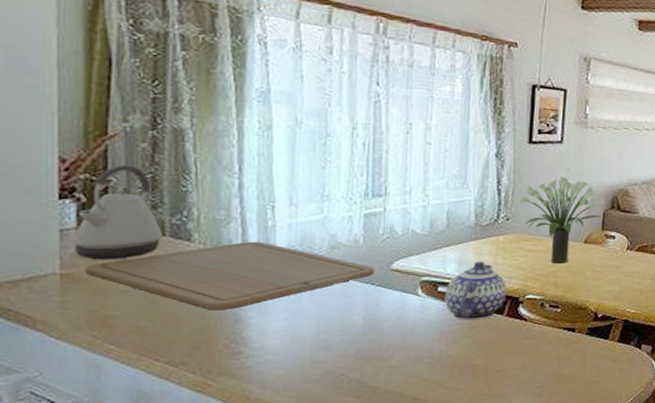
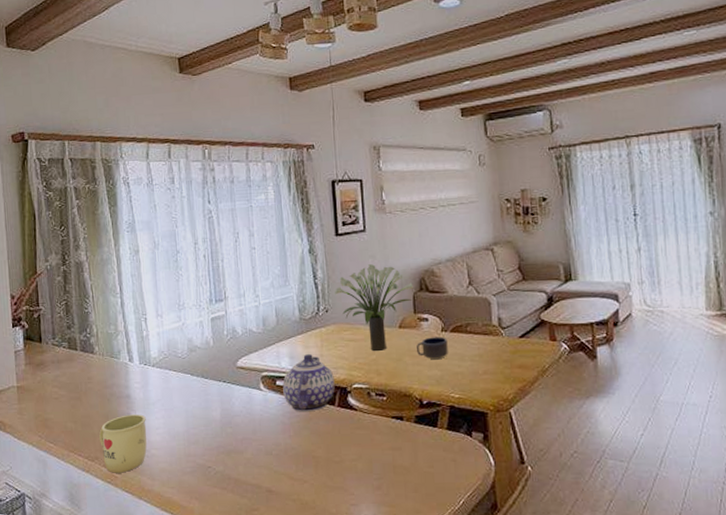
kettle: present [71,164,164,259] -> none [21,295,76,373]
chopping board: present [85,241,375,310] -> none [31,349,225,411]
mug: none [189,315,261,381] -> present [99,414,147,473]
mug: none [599,254,631,276] -> present [417,337,448,360]

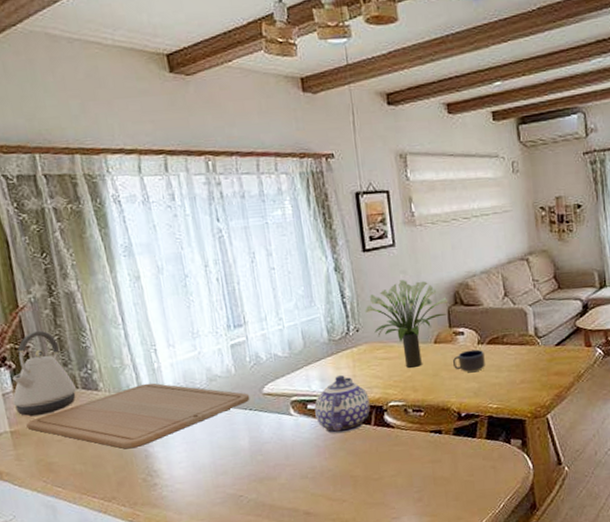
kettle: none [21,295,76,373] -> present [12,330,77,416]
chopping board: none [31,349,225,411] -> present [26,383,250,449]
mug: present [99,414,147,473] -> none [114,449,171,512]

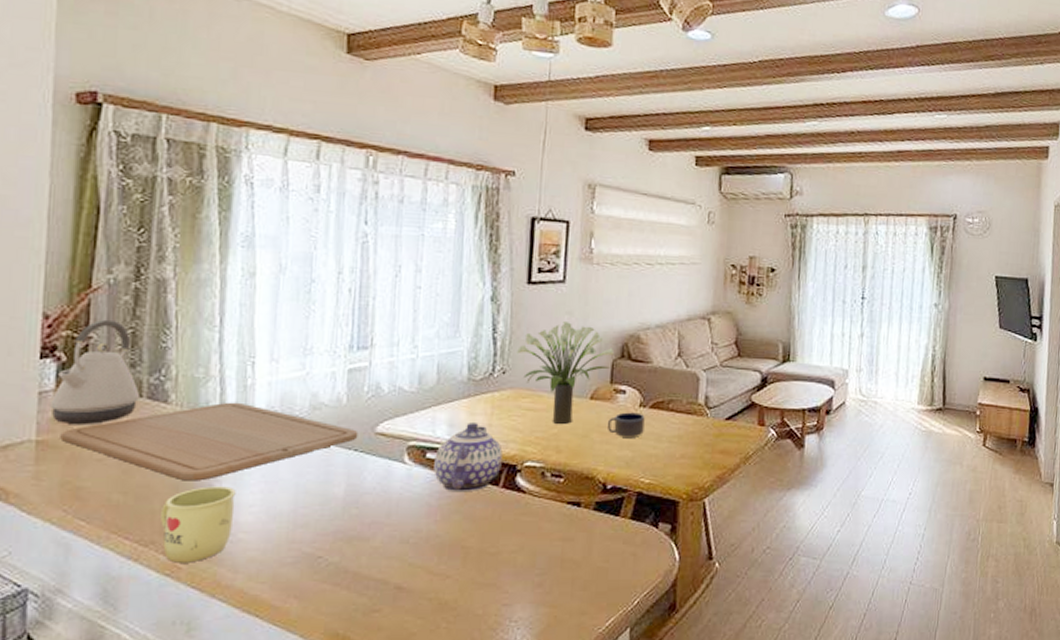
mug: none [114,449,171,512] -> present [161,486,236,563]

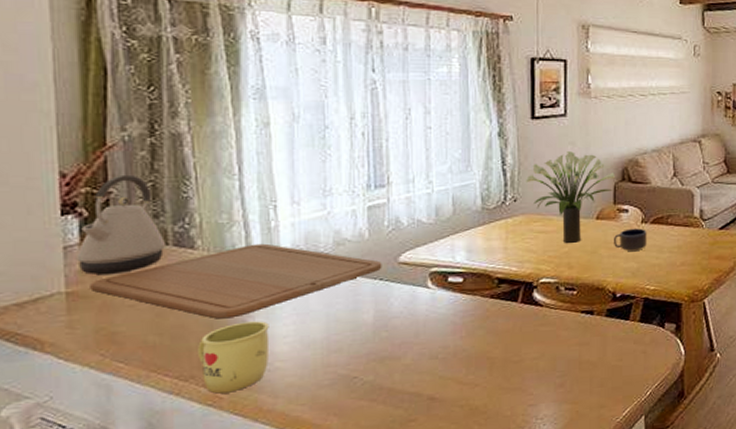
teapot: present [434,421,504,493] -> none [456,246,520,311]

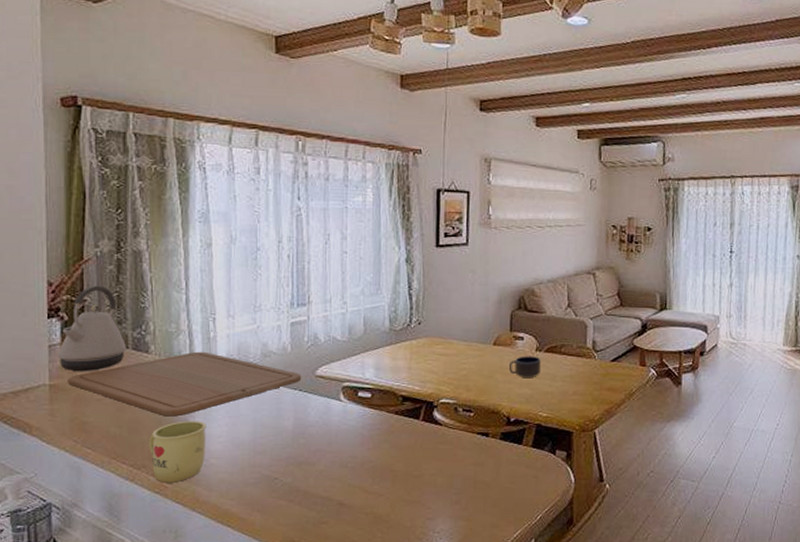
flower arrangement: present [526,151,615,244] -> none [430,279,512,368]

